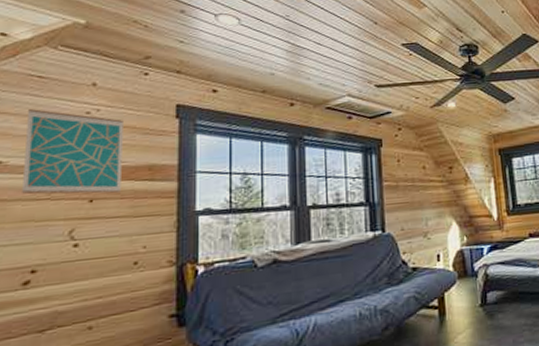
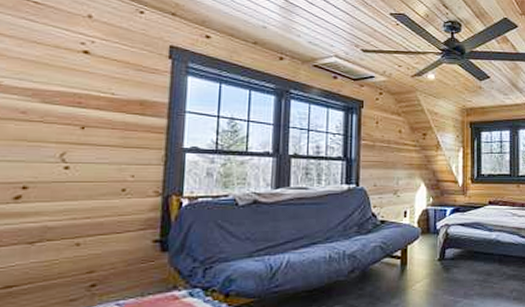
wall art: present [22,108,123,195] -> none [15,32,117,124]

